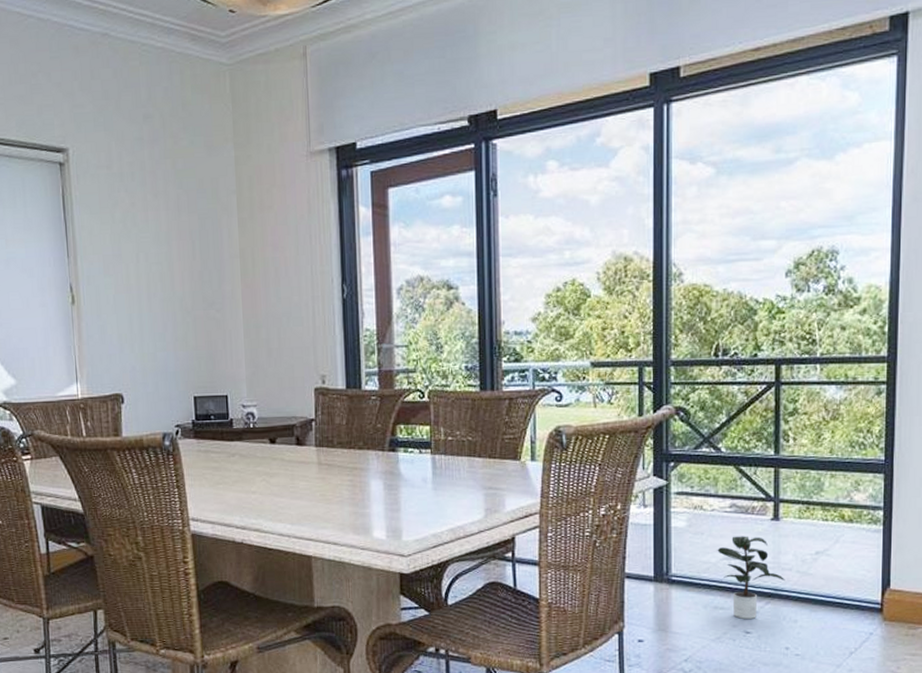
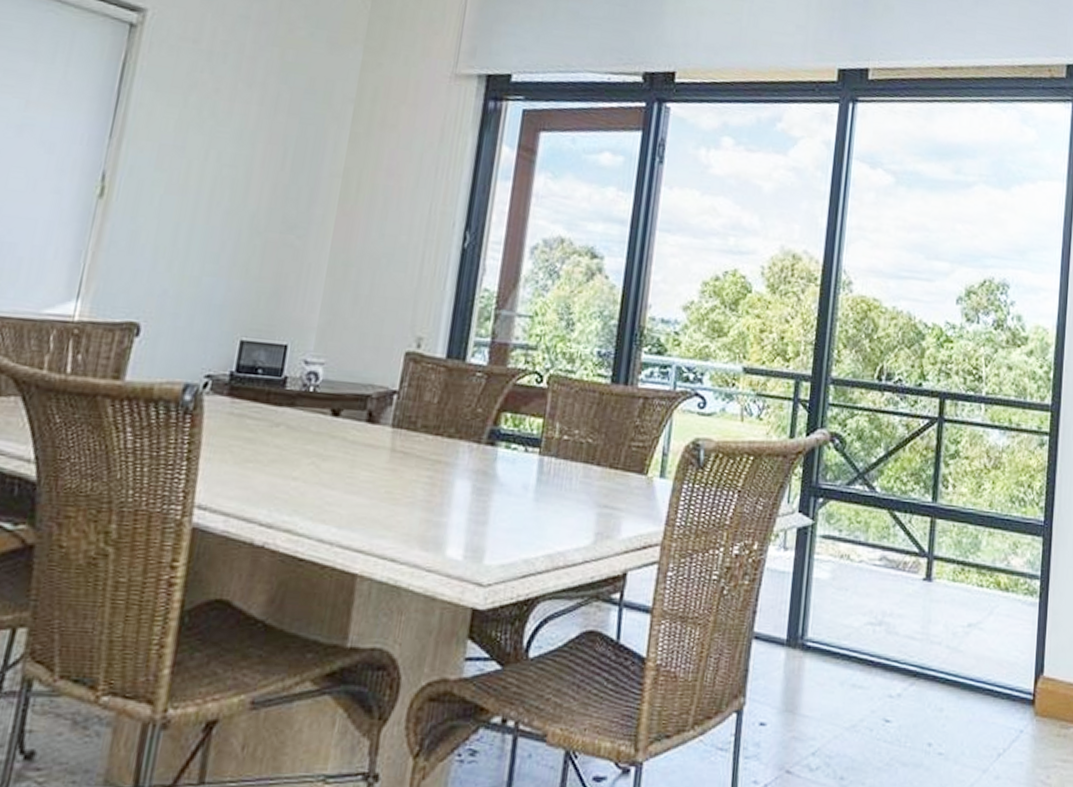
potted plant: present [717,536,785,620] -> none [861,596,933,705]

